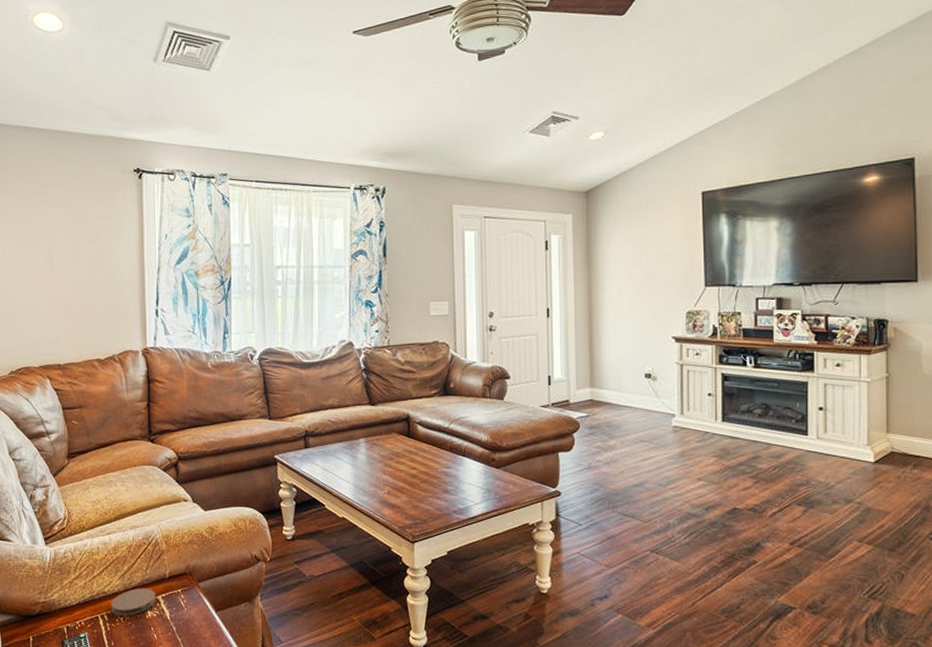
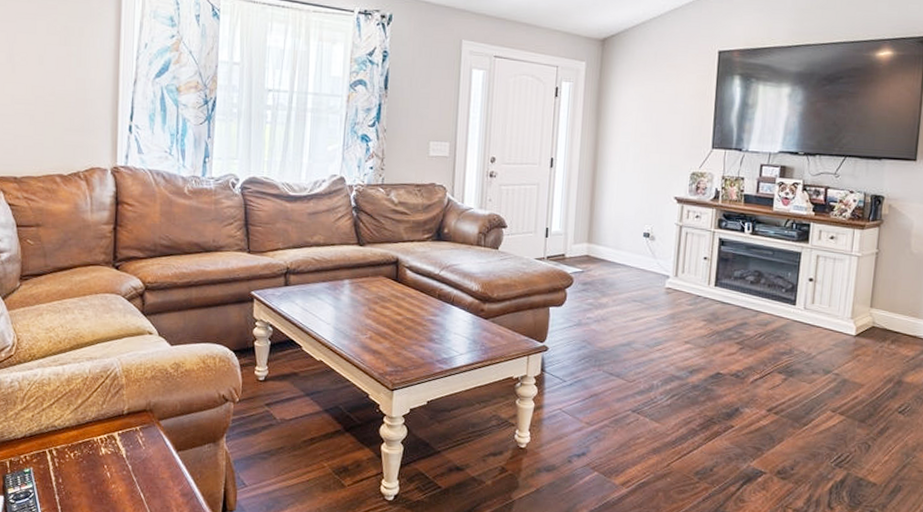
coaster: present [111,588,156,616] -> none [61,423,112,452]

